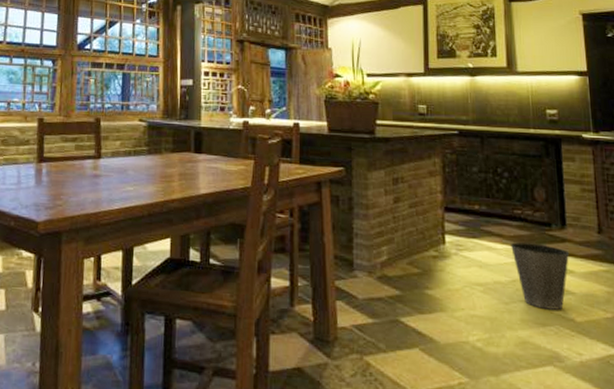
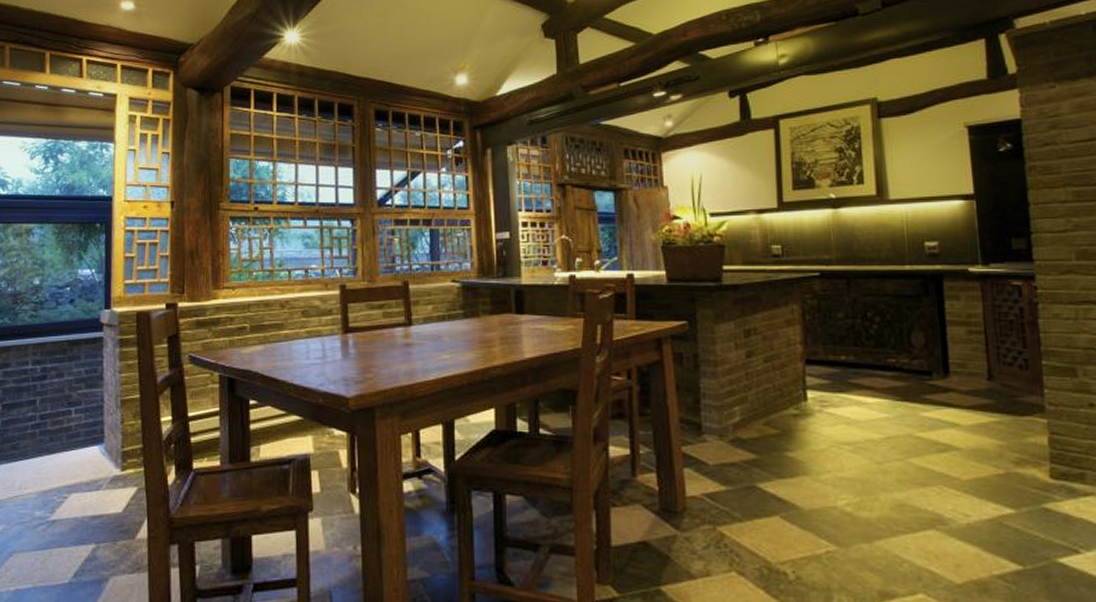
waste basket: present [510,242,570,310] -> none [883,395,955,468]

